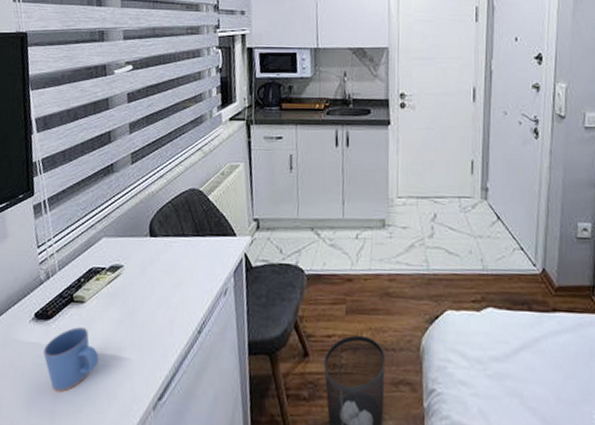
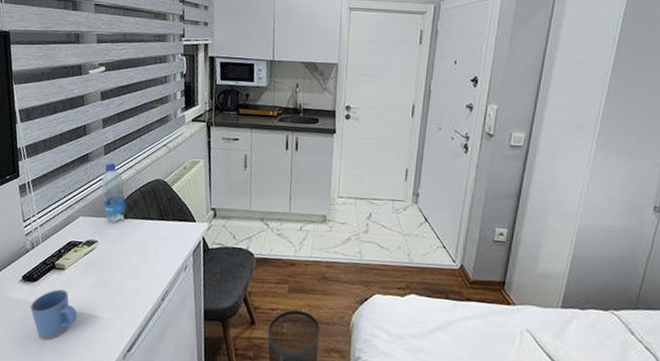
bottle: none [127,172,157,243] -> present [101,162,127,223]

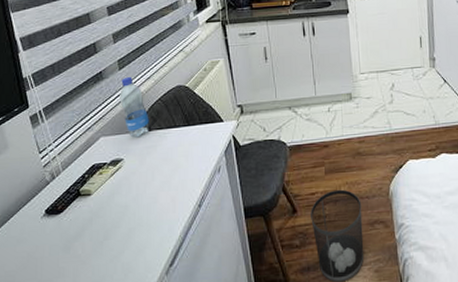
mug: present [30,289,78,340] -> none [58,216,111,273]

